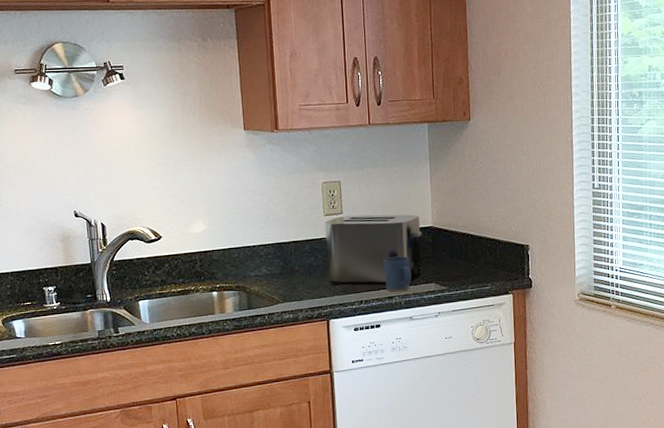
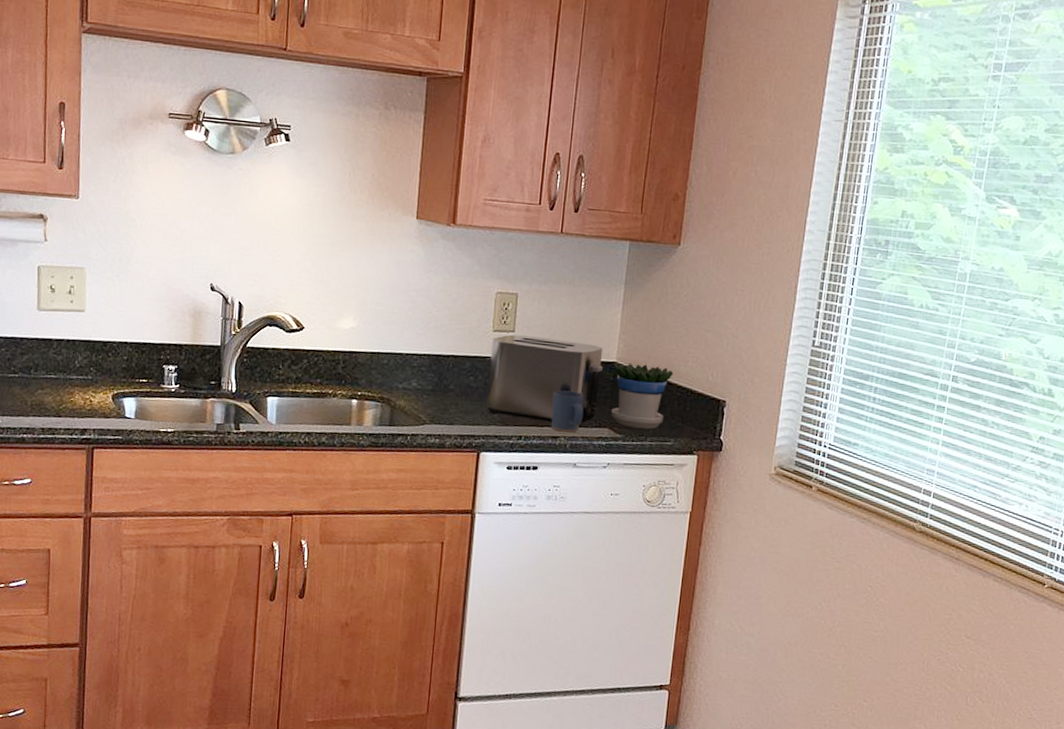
flowerpot: none [430,224,482,280] -> present [611,363,674,430]

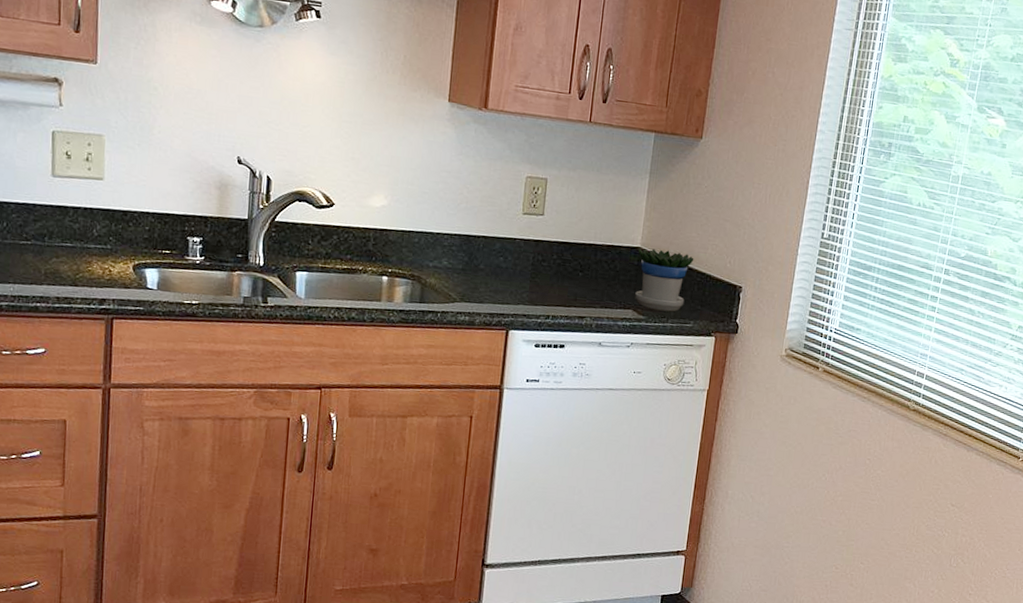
toaster: present [485,334,603,424] -> none [515,218,629,305]
mug: present [551,390,584,433] -> none [578,272,609,313]

